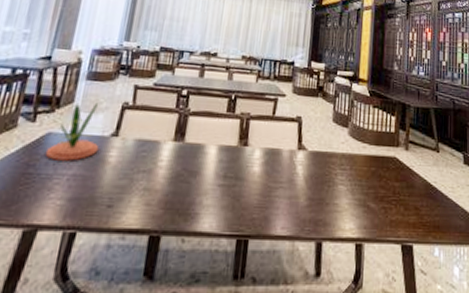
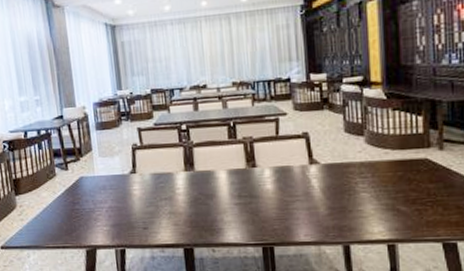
plant: present [46,102,99,161] -> none [84,147,124,198]

